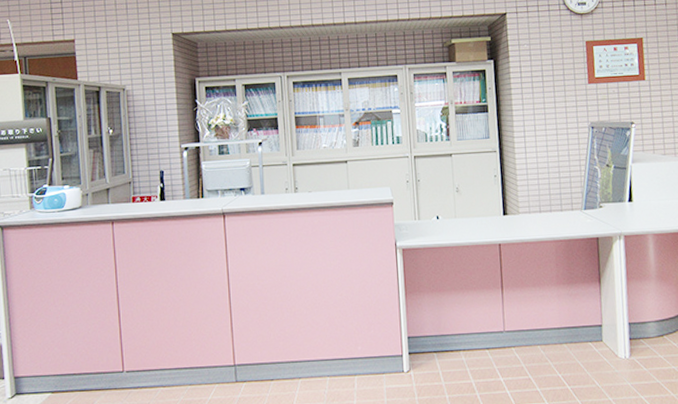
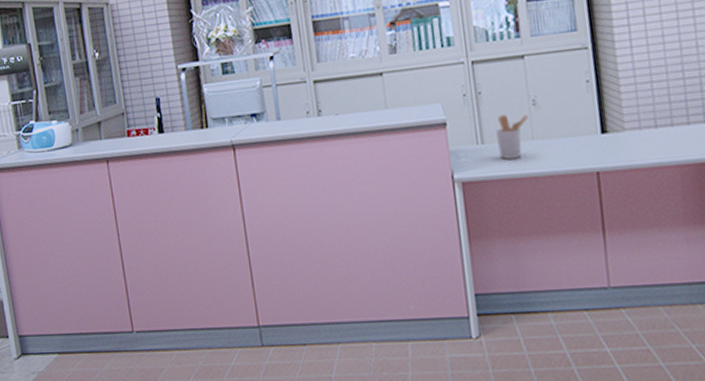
utensil holder: none [428,198,453,232] -> present [495,114,529,160]

